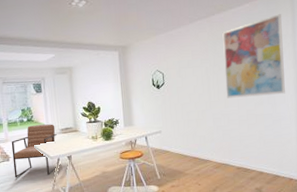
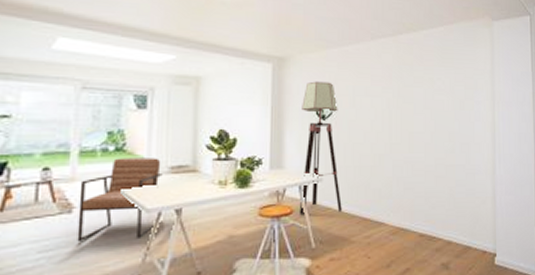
floor lamp: none [142,60,177,157] -> present [299,81,342,216]
wall art: present [222,14,285,98] -> none [411,44,481,141]

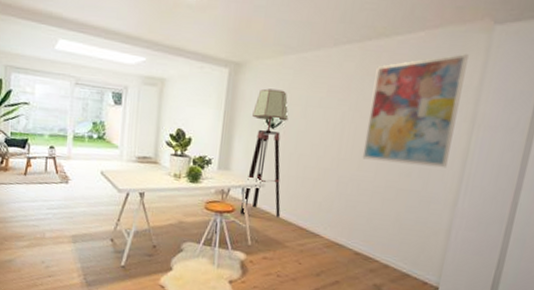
chair: present [77,158,163,243] -> none [71,144,131,211]
wall art: none [411,44,481,141] -> present [362,54,469,168]

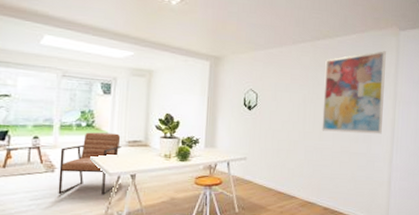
chair: none [71,144,131,211] -> present [58,132,122,195]
floor lamp: present [239,88,289,218] -> none [226,77,262,186]

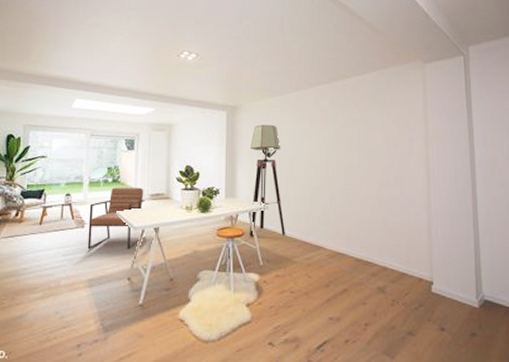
floor lamp: none [226,77,262,186] -> present [249,125,285,237]
wall art: present [322,51,386,134] -> none [345,86,415,176]

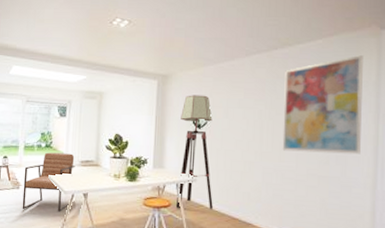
wall art: none [345,86,415,176] -> present [282,55,363,155]

